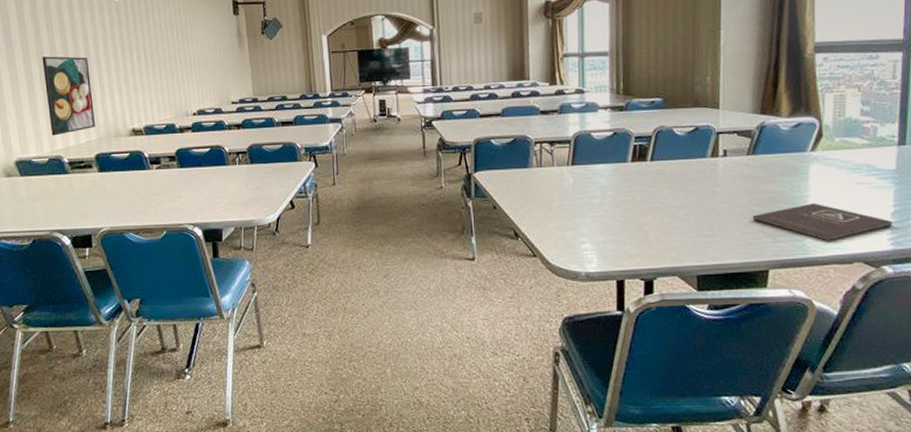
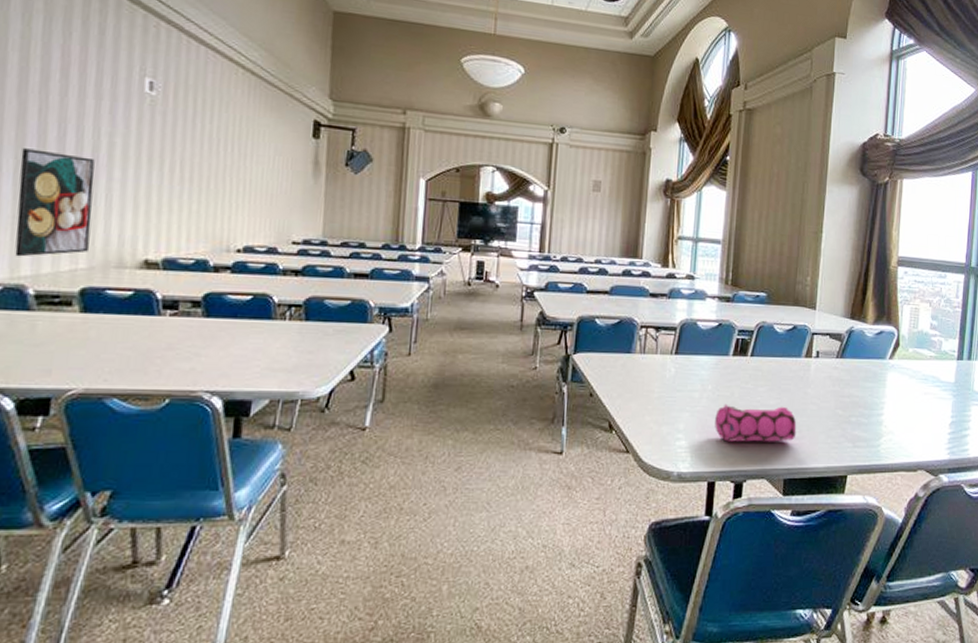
pencil case: none [618,206,708,243] -> present [715,403,797,442]
book: present [752,203,893,241] -> none [836,409,950,448]

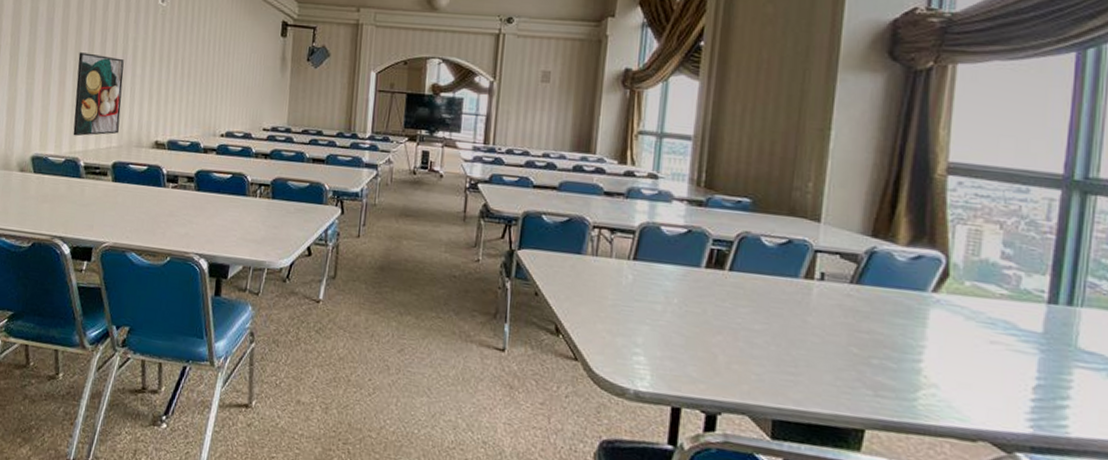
pencil case: present [715,403,797,442] -> none [681,321,792,376]

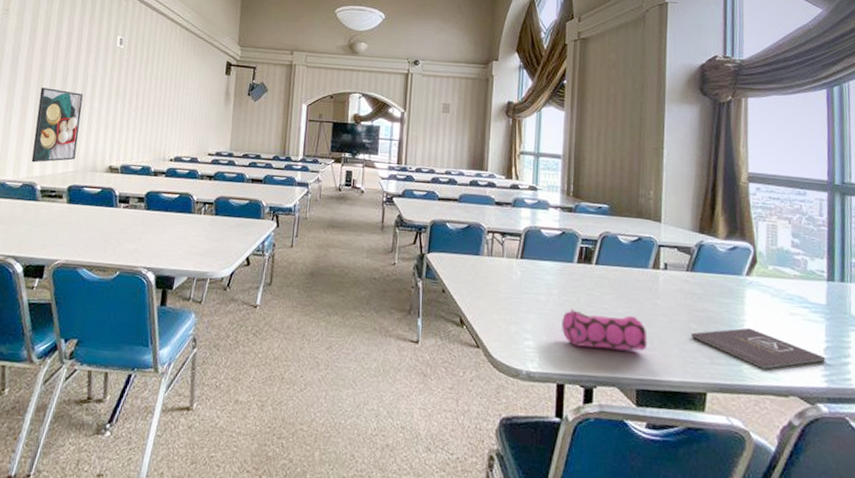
pencil case: none [681,321,792,376] -> present [562,308,648,351]
book: none [849,355,1035,408] -> present [691,327,826,370]

